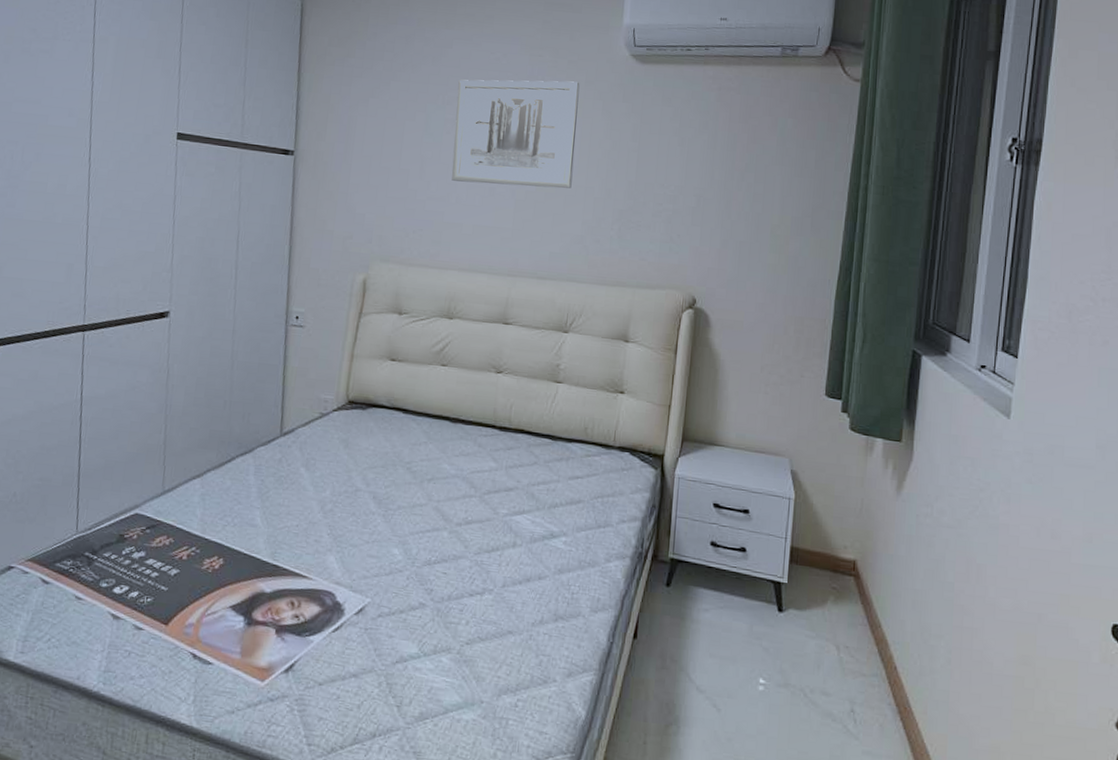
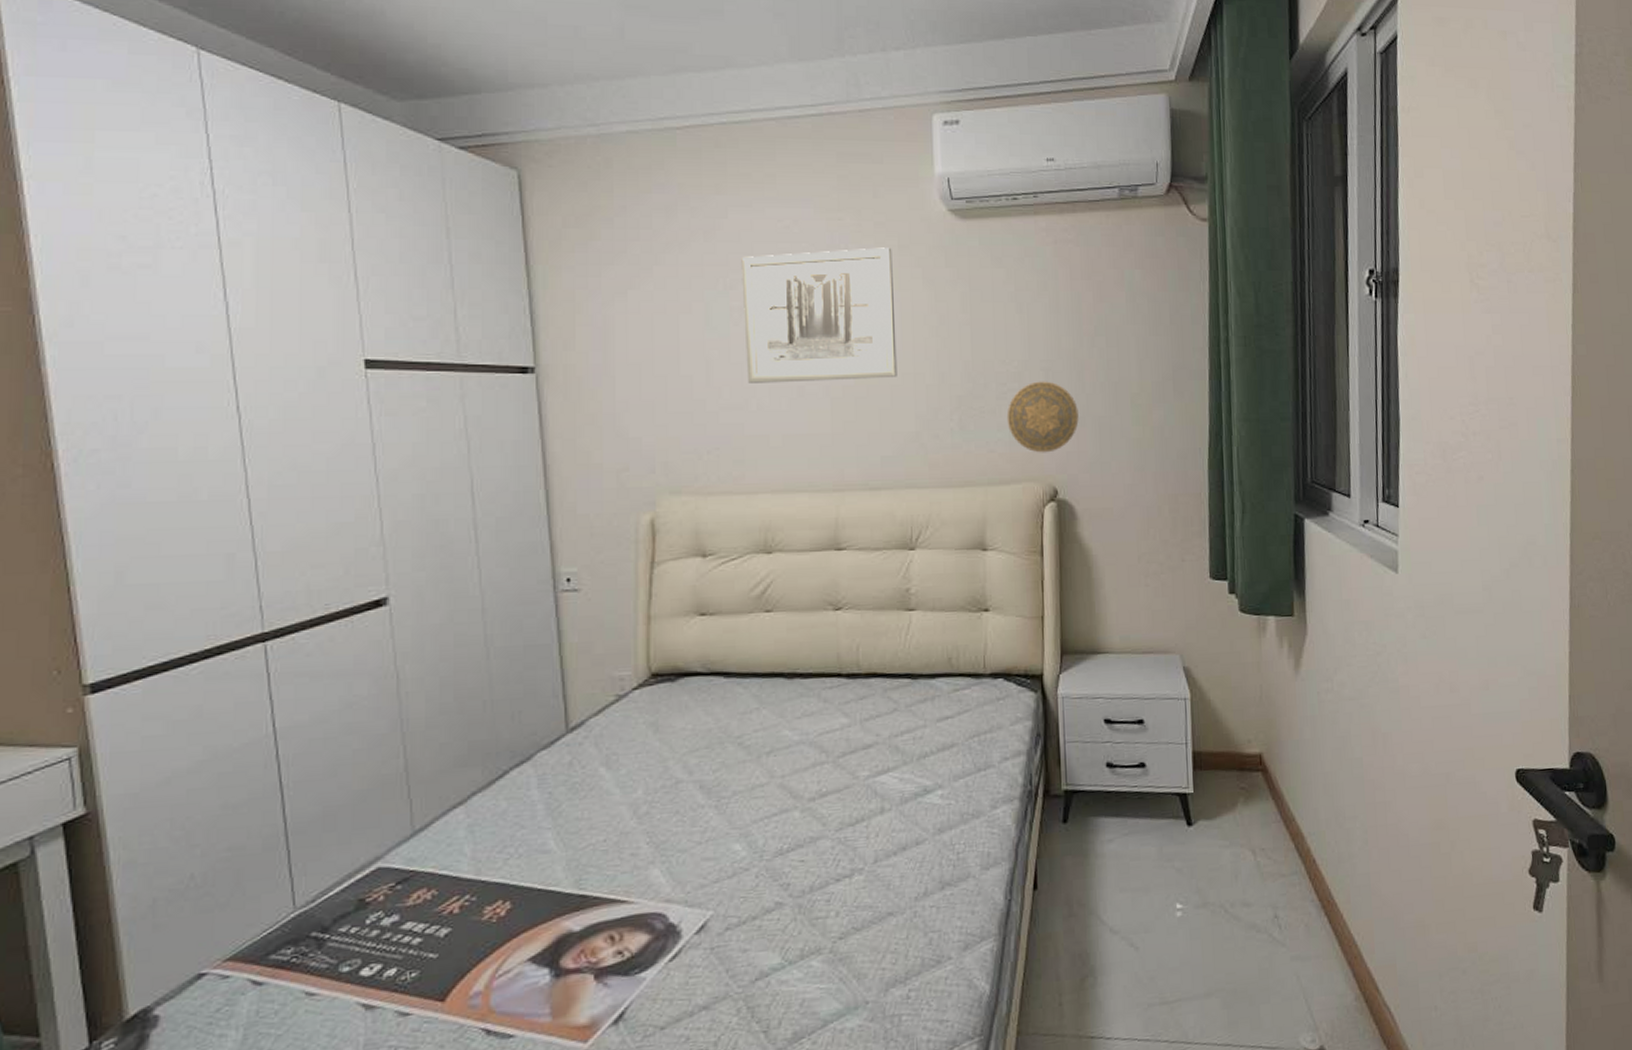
decorative plate: none [659,205,723,267] -> present [1006,381,1079,453]

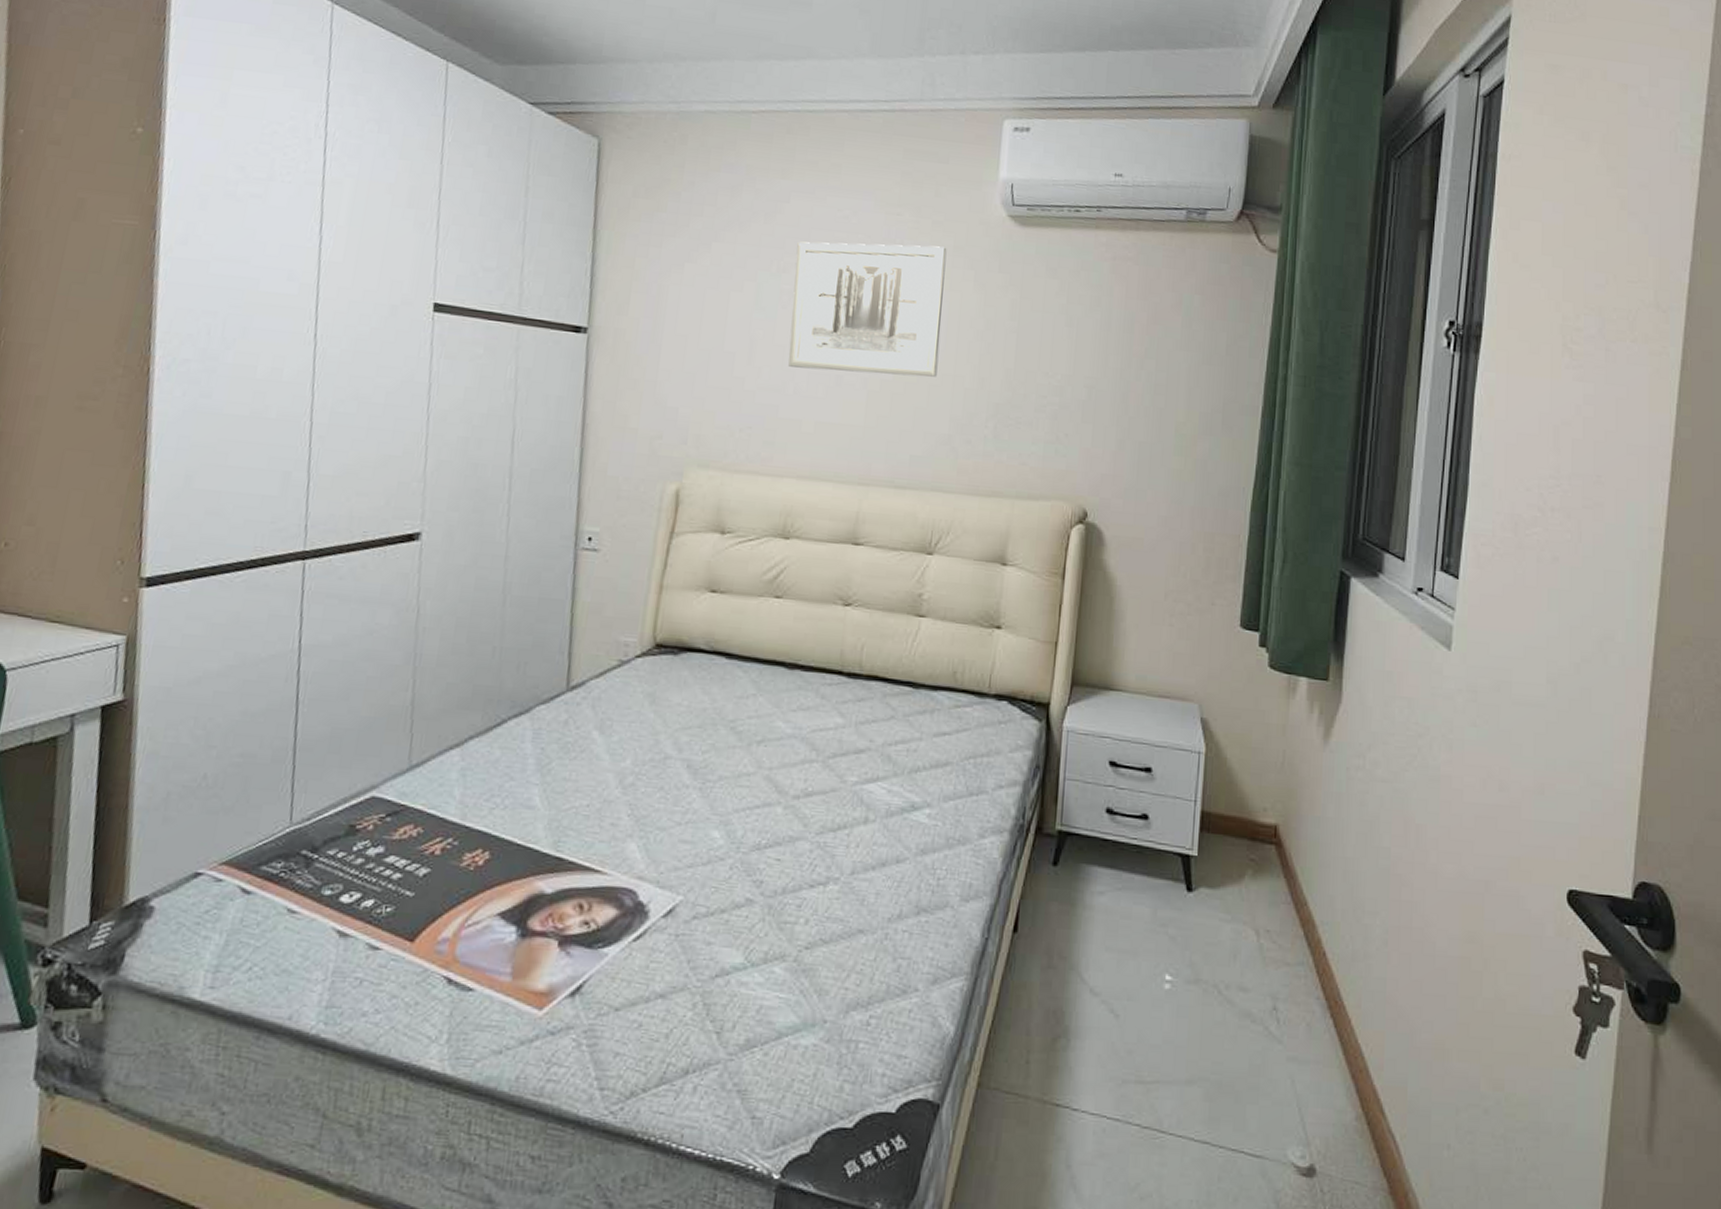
decorative plate: present [1006,381,1079,453] -> none [1043,398,1119,473]

